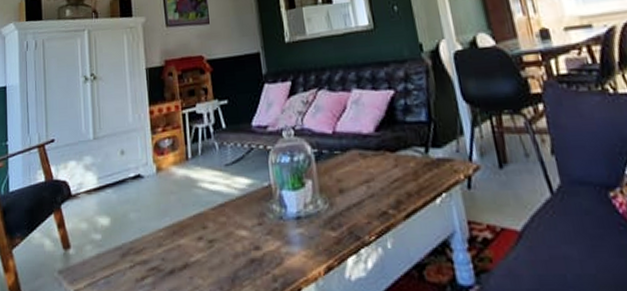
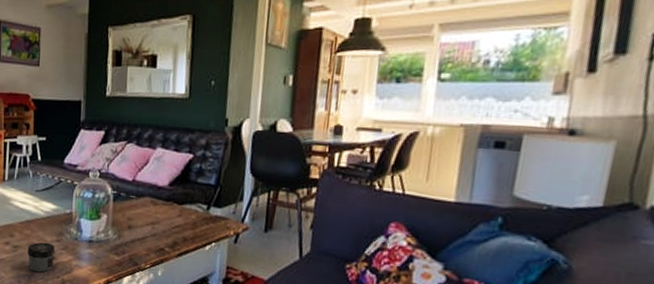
jar: none [225,229,259,272] -> present [27,242,55,273]

